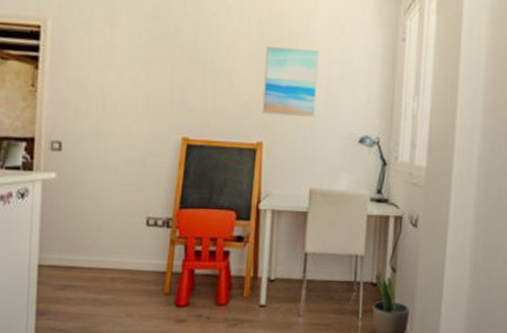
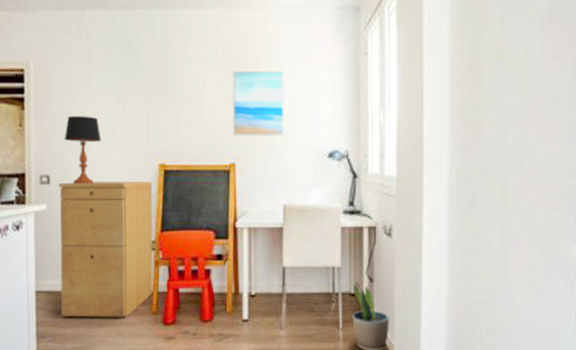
filing cabinet: none [65,150,174,298] -> present [59,181,153,318]
table lamp: none [80,80,121,154] -> present [64,116,101,184]

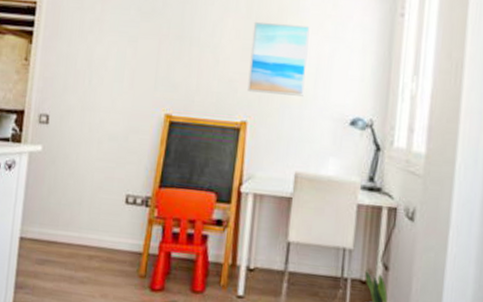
filing cabinet: present [59,181,153,318] -> none [43,124,156,278]
table lamp: present [64,116,101,184] -> none [68,54,108,129]

